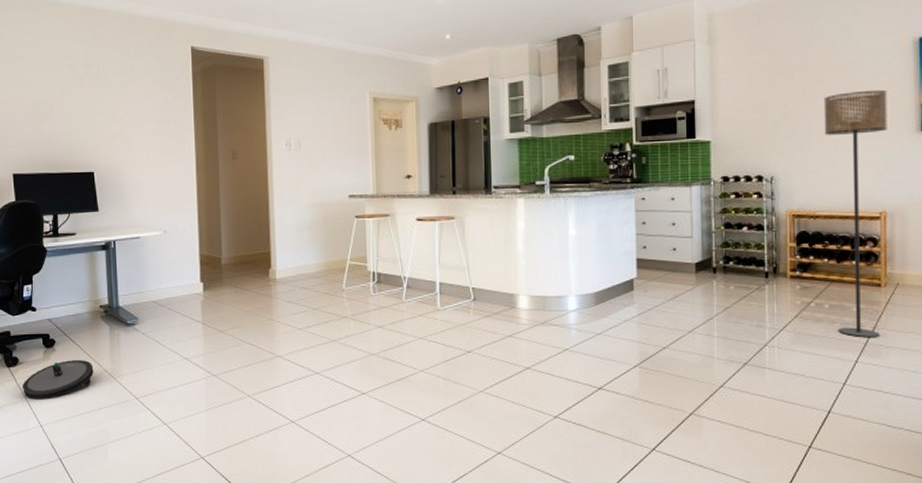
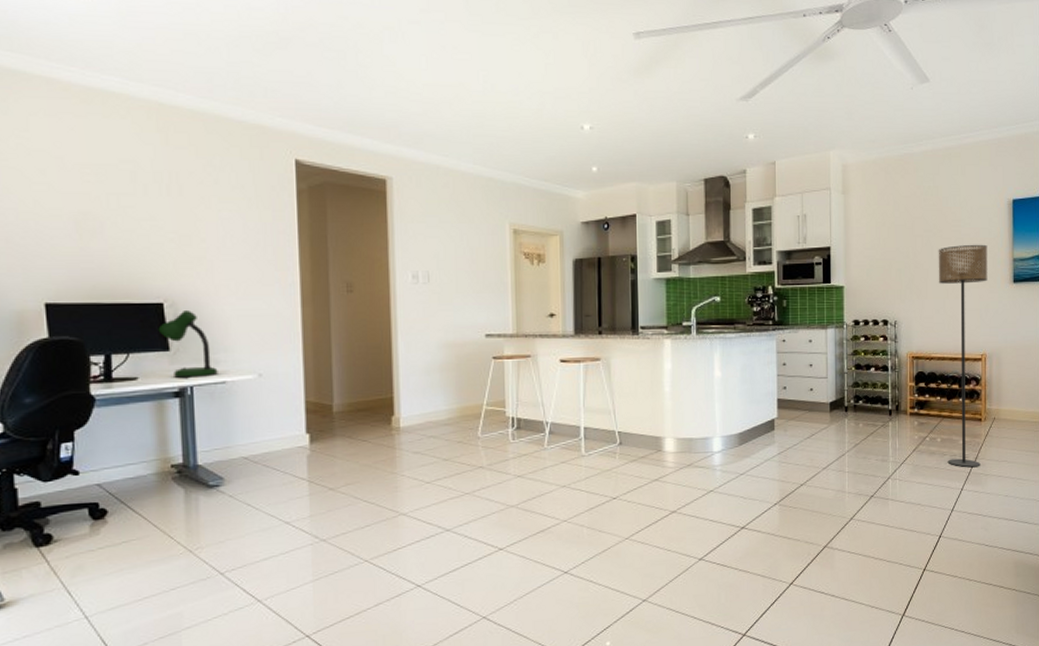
robot vacuum: present [22,360,94,400] -> none [59,532,162,585]
desk lamp: none [90,178,134,235] -> present [158,311,218,379]

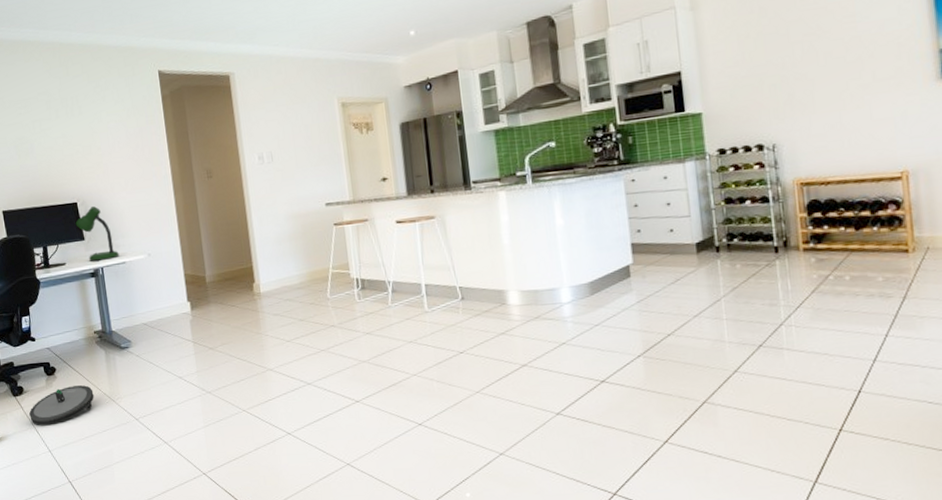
robot vacuum: none [59,532,162,585] -> present [29,385,94,426]
floor lamp: present [938,244,988,468] -> none [825,38,912,310]

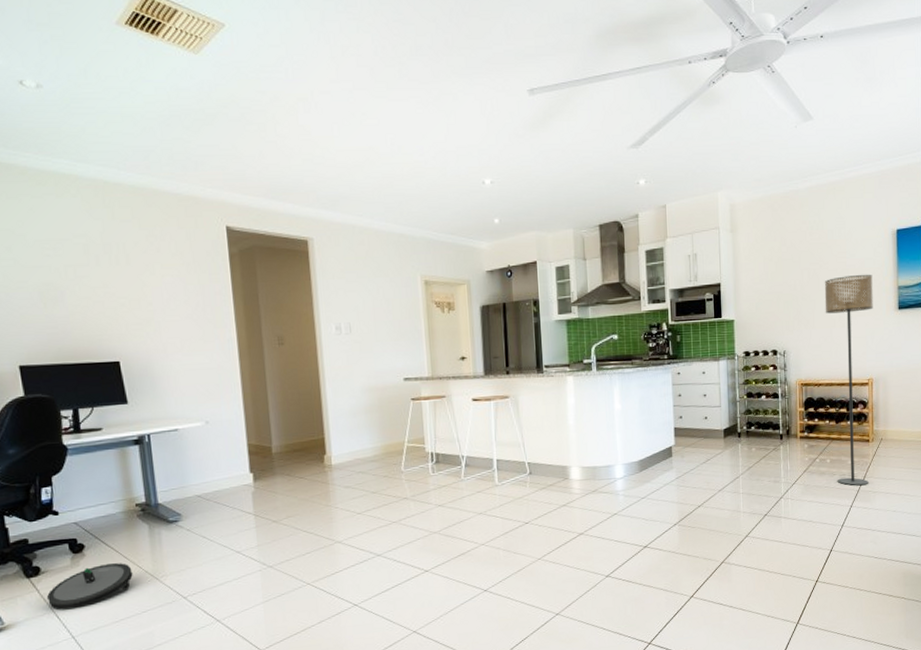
desk lamp: present [75,206,120,262] -> none [116,367,171,428]
floor lamp: none [825,38,912,310] -> present [824,274,873,486]

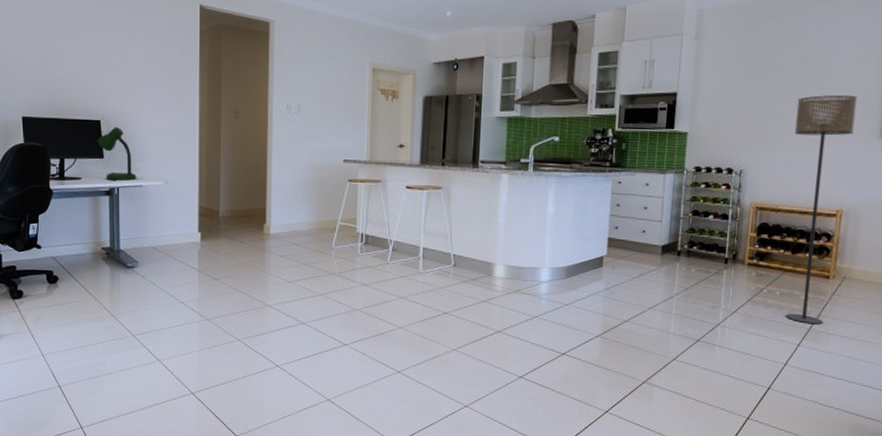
robot vacuum: present [47,563,133,610] -> none [26,296,94,331]
desk lamp: none [116,367,171,428] -> present [96,127,137,182]

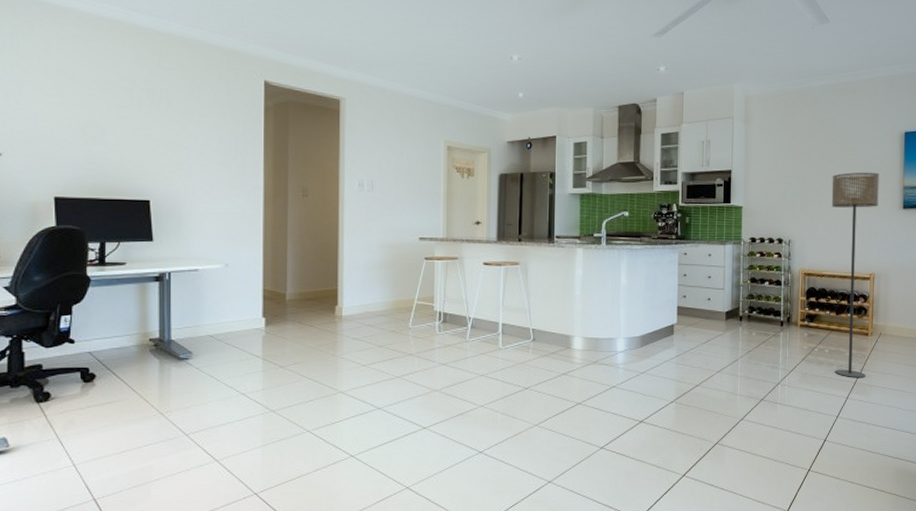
desk lamp: present [96,127,137,182] -> none [144,207,192,266]

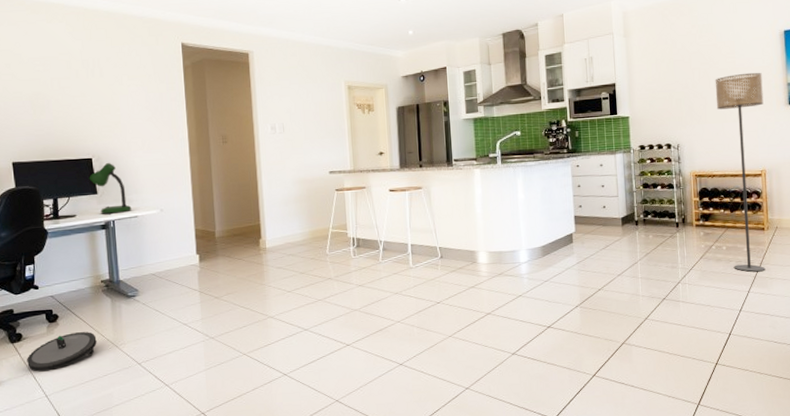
robot vacuum: none [54,395,139,437] -> present [27,332,97,372]
desk lamp: none [144,207,192,266] -> present [89,163,132,215]

